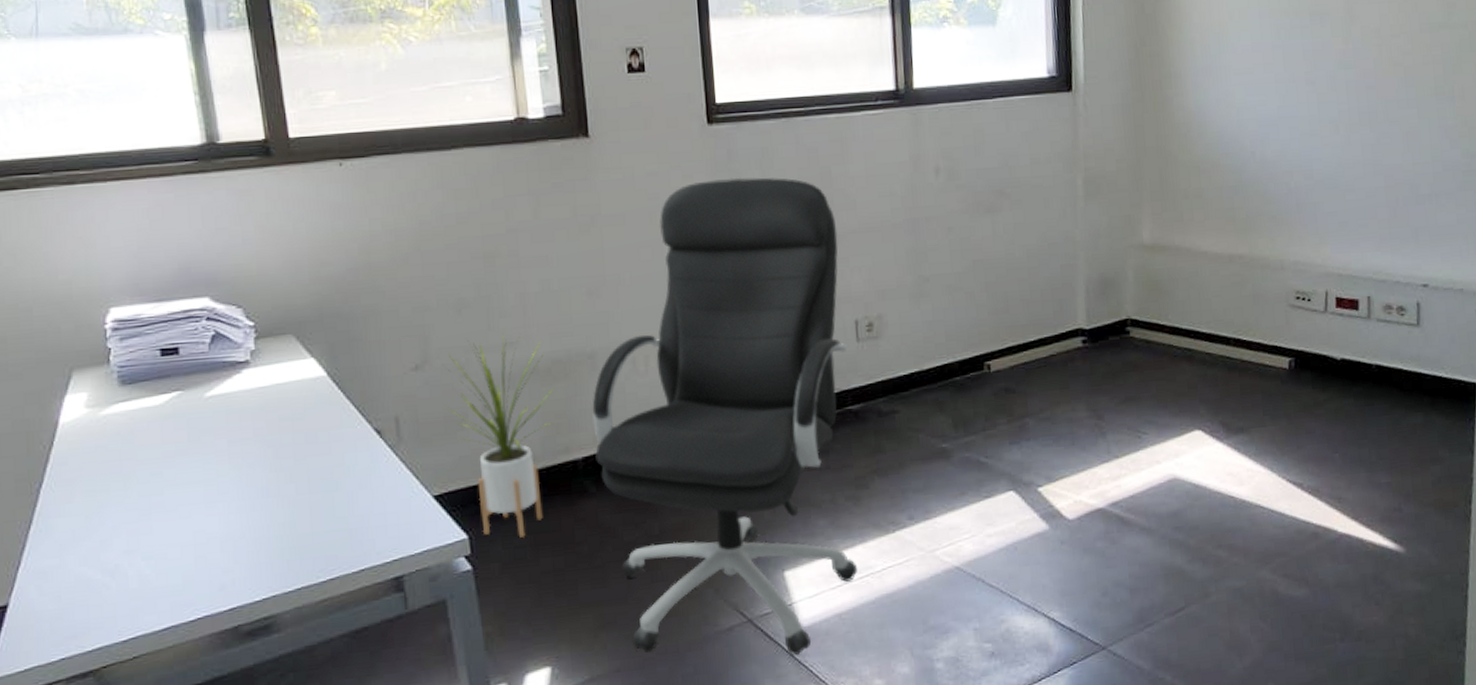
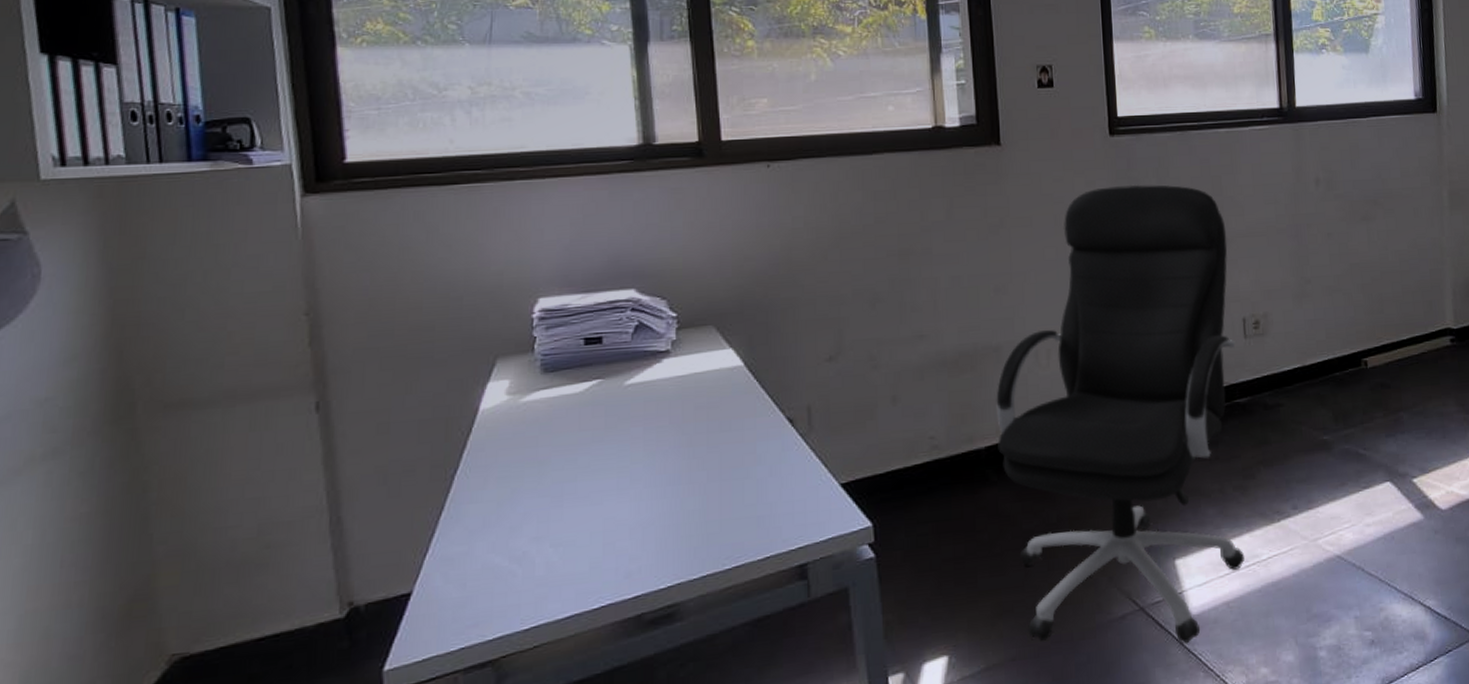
house plant: present [447,332,555,538] -> none [858,325,961,525]

